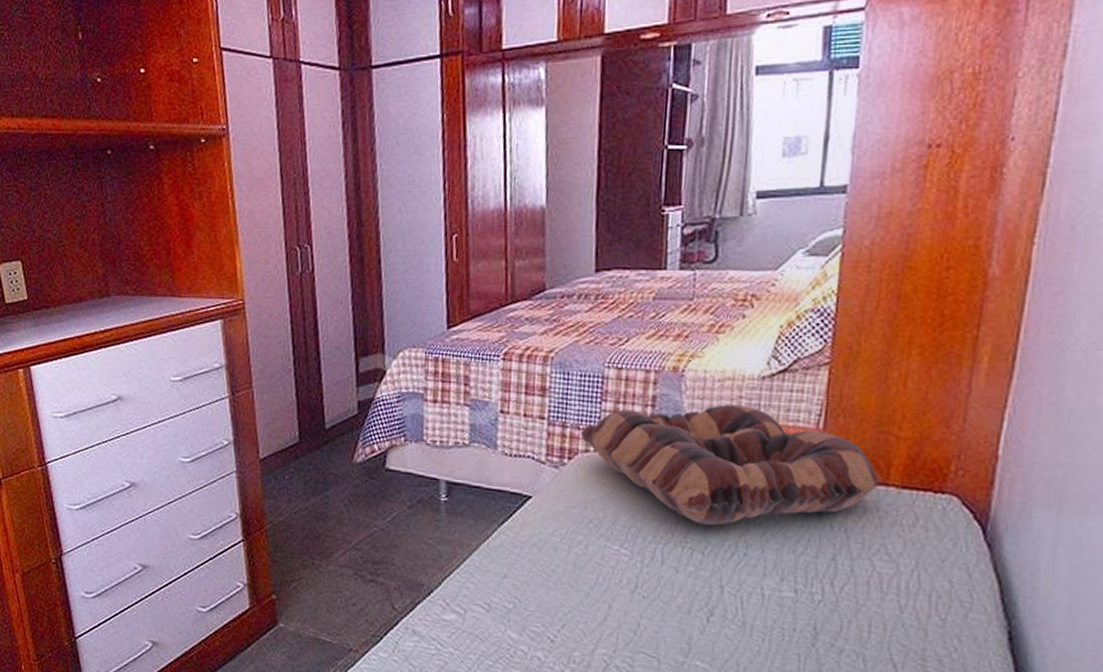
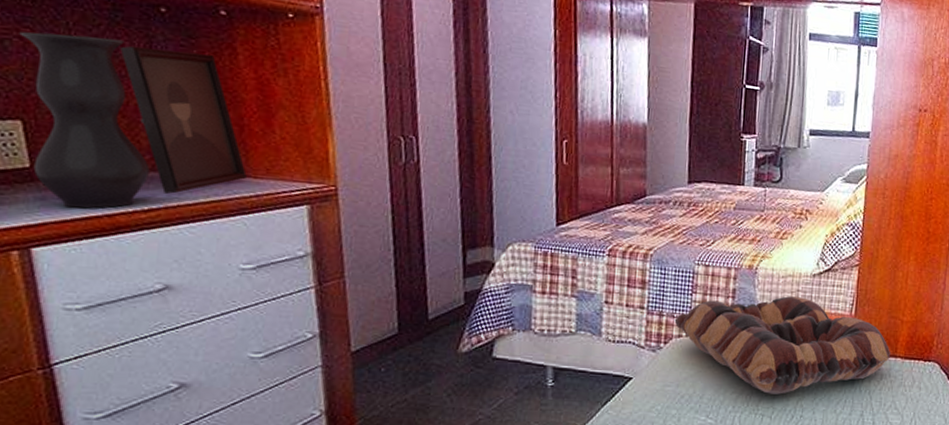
vase: none [17,183,104,332] -> present [19,31,150,209]
picture frame: none [81,187,174,315] -> present [120,45,247,194]

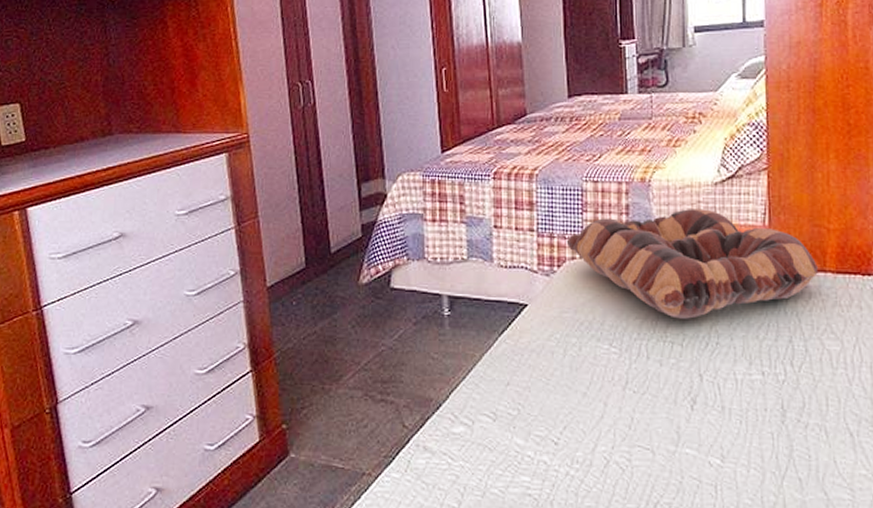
vase: present [19,31,150,209] -> none [17,28,107,172]
picture frame: present [120,45,247,194] -> none [84,31,178,153]

